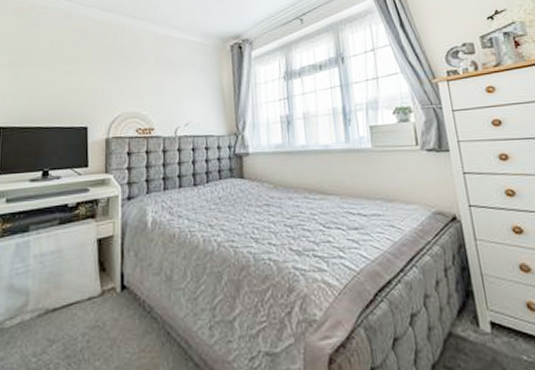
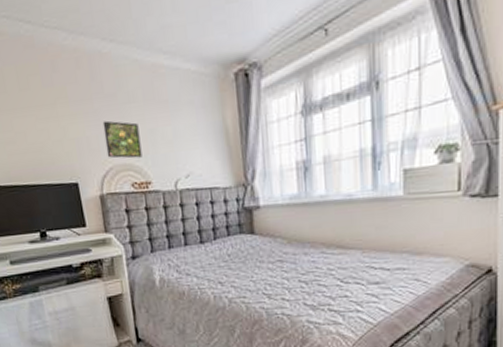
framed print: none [118,76,149,108] -> present [102,120,143,159]

